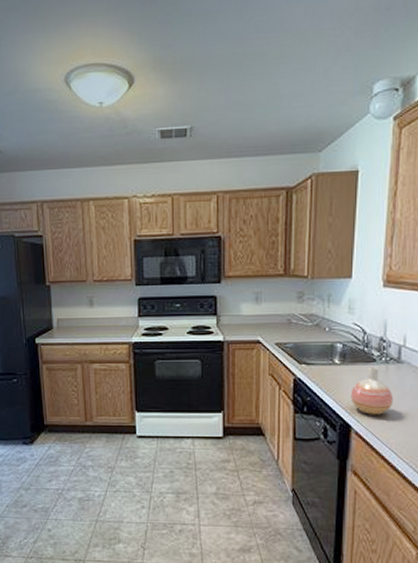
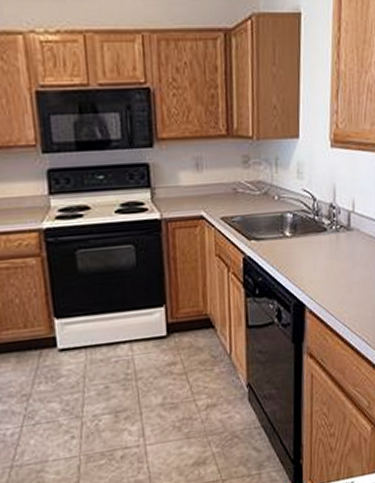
vase: present [350,367,394,415] -> none [303,236,345,290]

